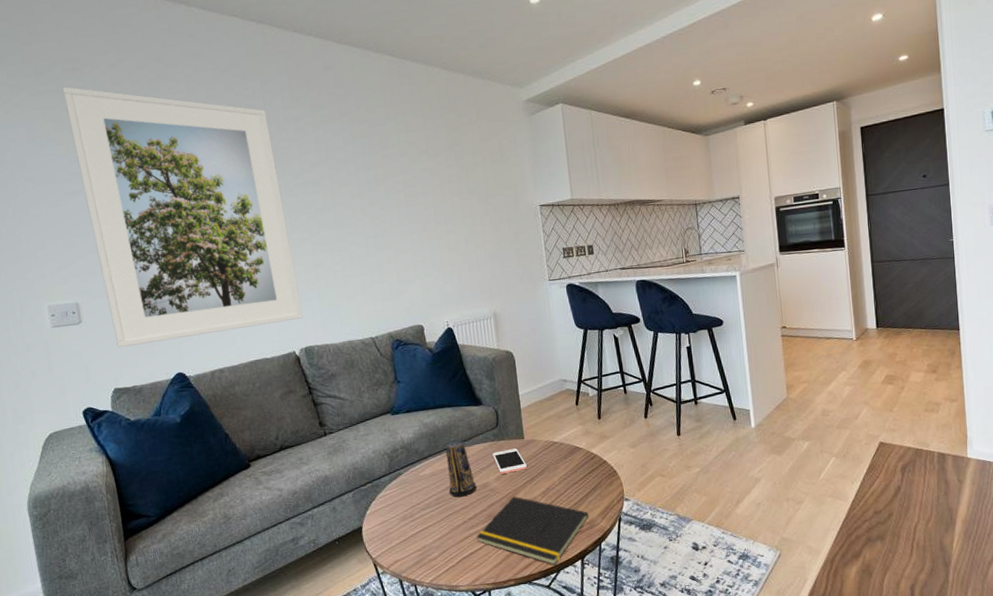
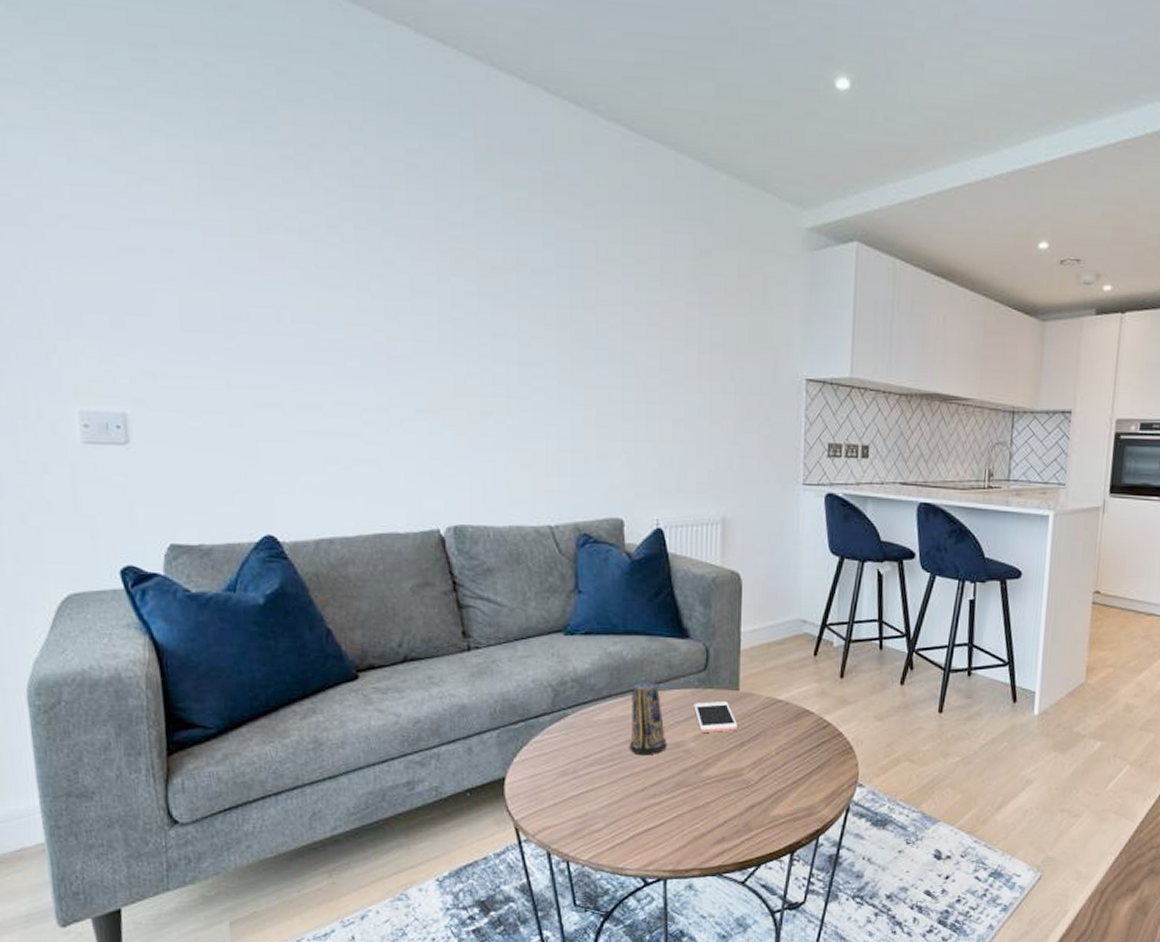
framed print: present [62,86,303,348] -> none [127,84,457,488]
notepad: present [476,496,590,566] -> none [657,763,809,858]

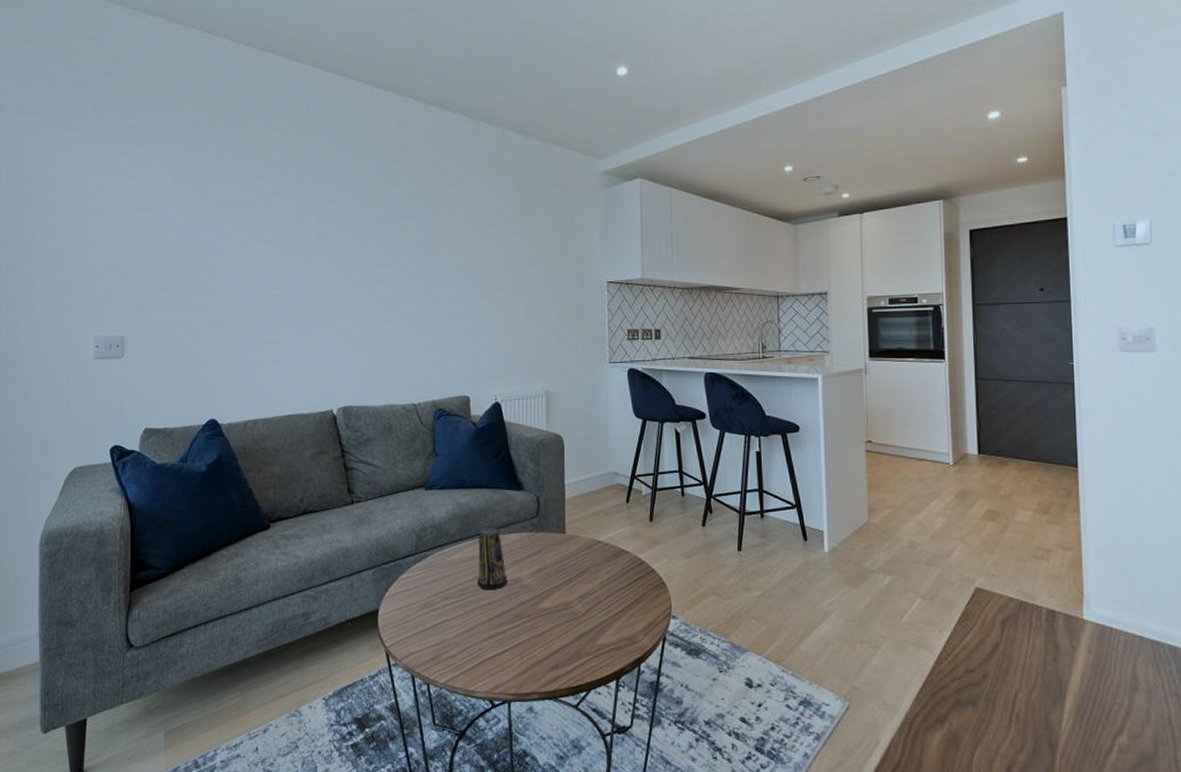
cell phone: present [694,701,737,732] -> none [529,543,565,570]

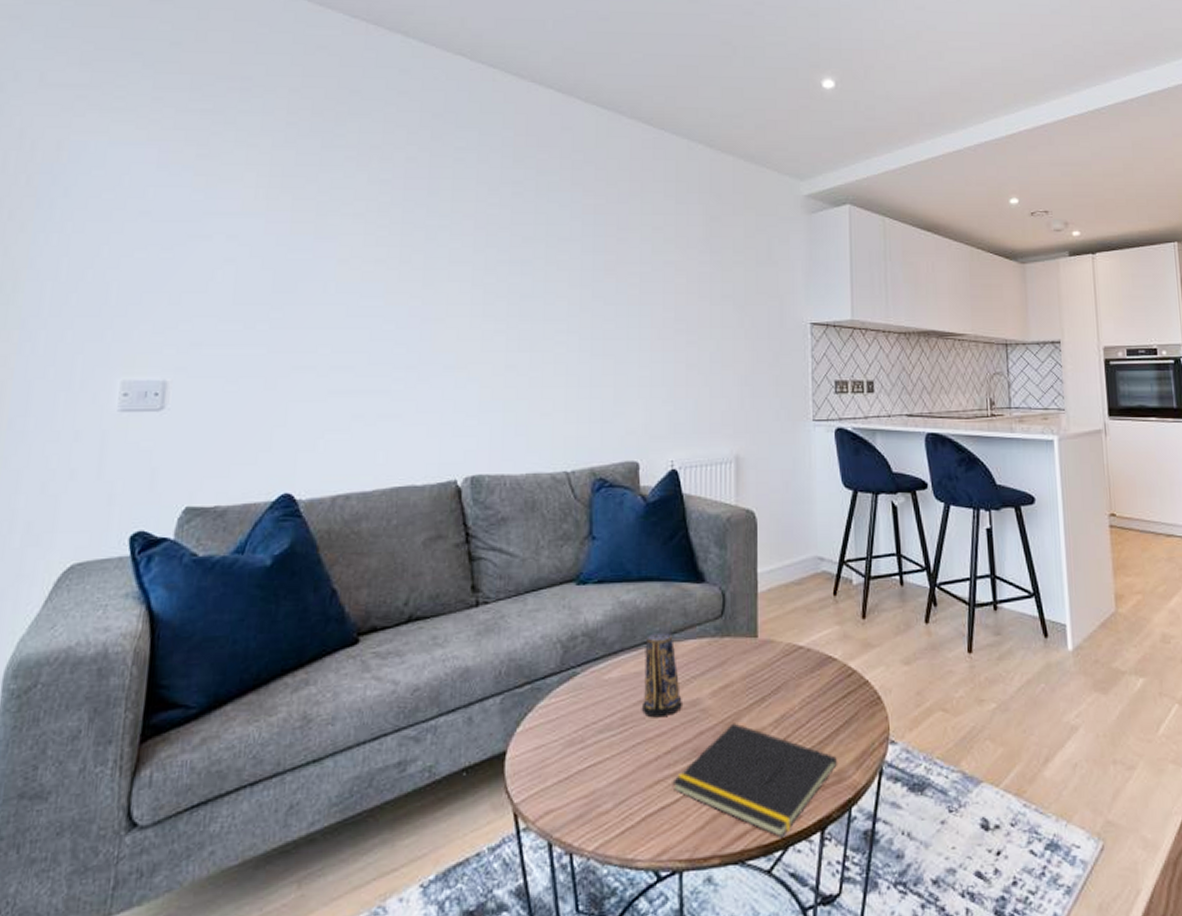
notepad: none [501,597,630,683] -> present [672,723,838,838]

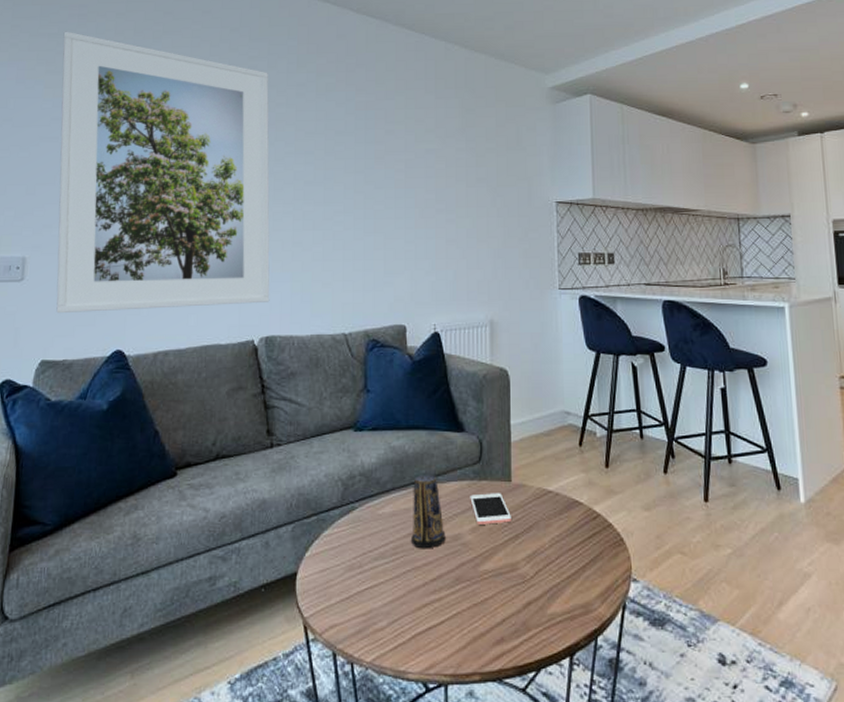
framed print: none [206,107,479,450] -> present [56,31,270,314]
notepad: present [672,723,838,838] -> none [438,556,585,661]
cell phone: none [710,651,757,687] -> present [470,493,511,525]

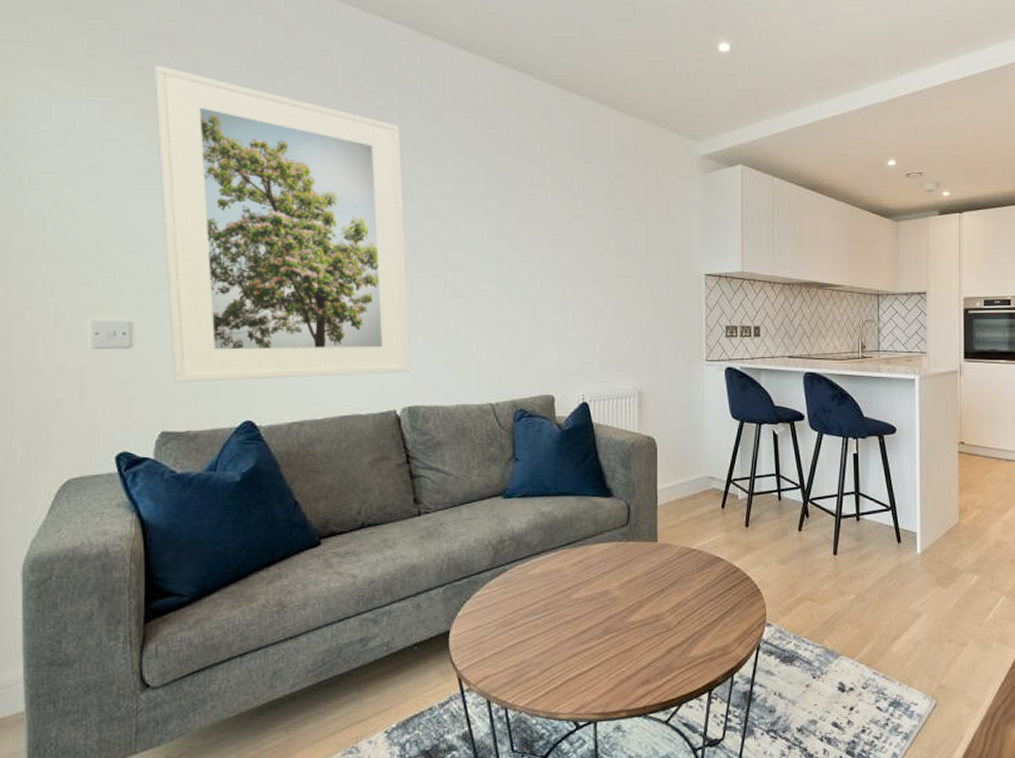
candle: present [411,475,446,549] -> none [562,537,595,605]
cell phone: present [470,493,511,525] -> none [618,552,657,581]

